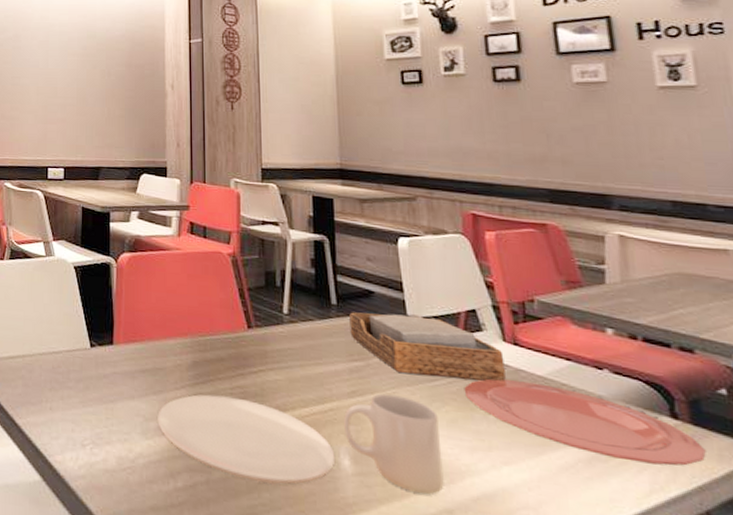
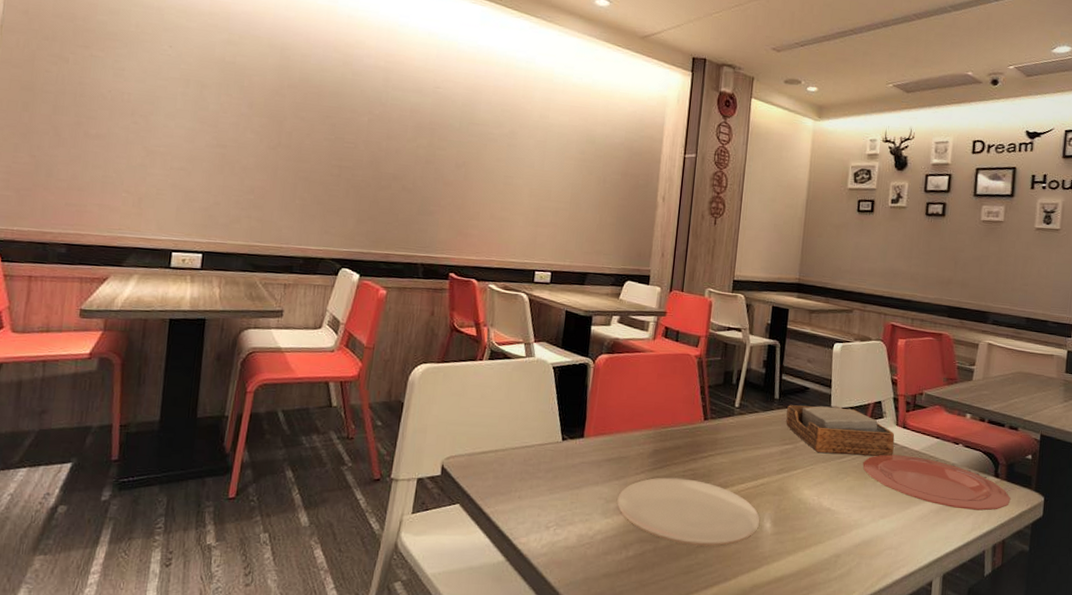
cup: present [343,393,444,495] -> none [769,469,841,545]

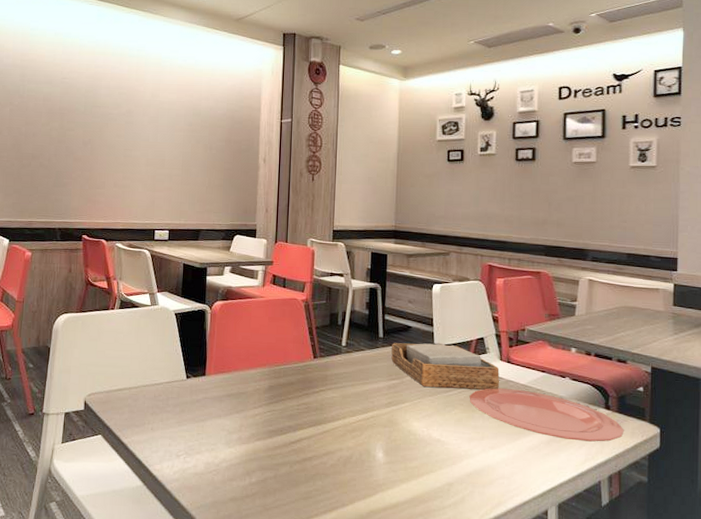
plate: present [617,477,760,546] -> none [239,411,373,474]

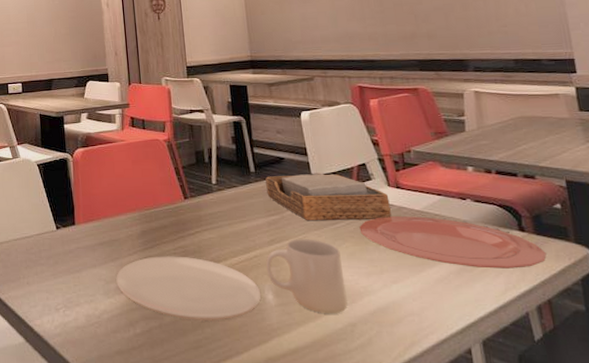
plate: none [239,411,373,474] -> present [116,256,262,321]
cup: none [380,403,449,474] -> present [265,239,348,314]

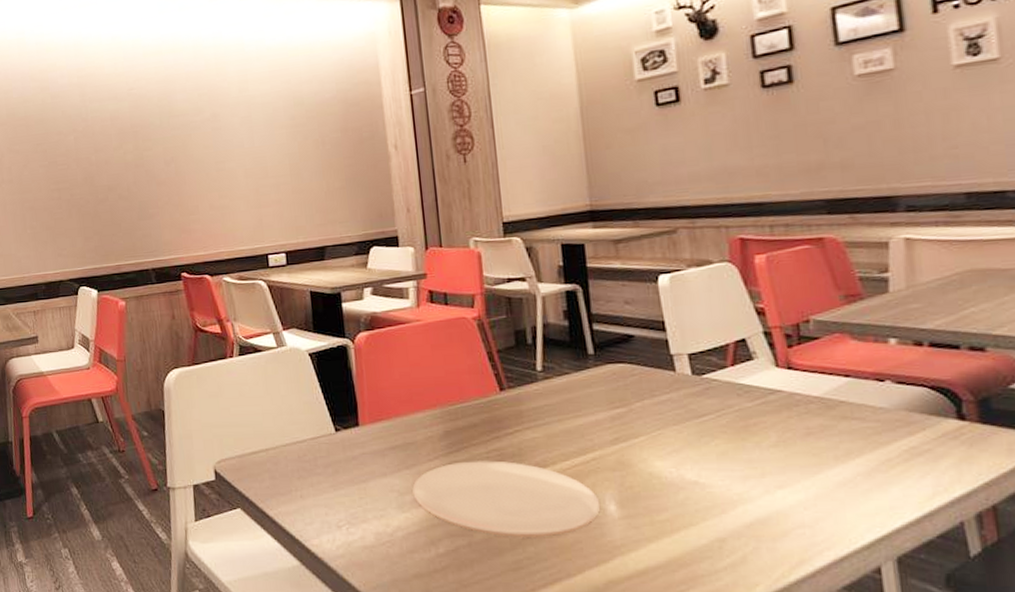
napkin holder: present [265,173,391,221] -> none [608,353,779,414]
cup: present [265,239,348,314] -> none [606,436,715,528]
plate: present [359,216,547,269] -> none [734,404,995,468]

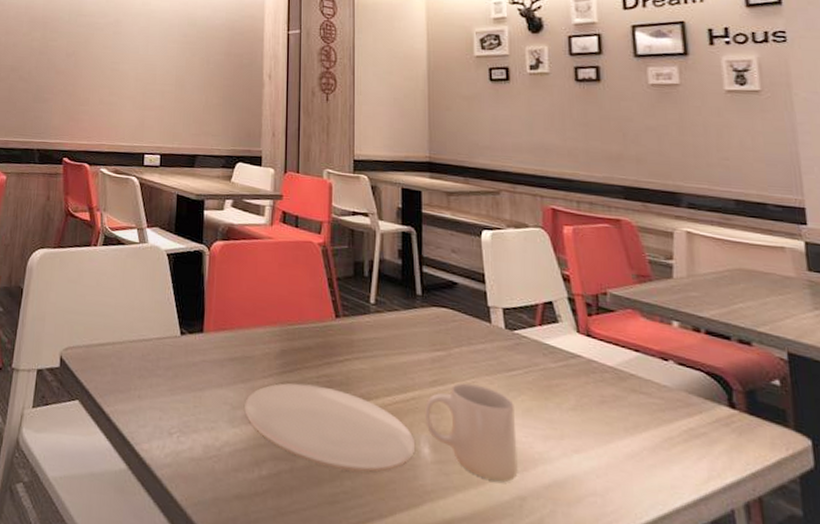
cup: none [606,436,715,528] -> present [424,383,518,483]

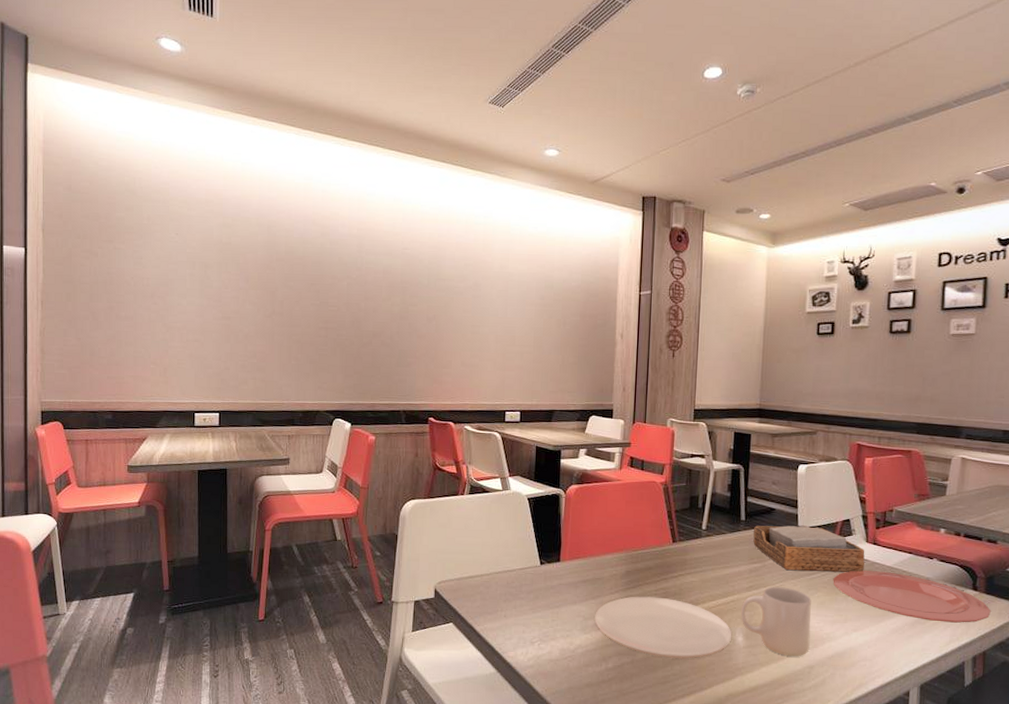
napkin holder: none [433,302,578,371] -> present [753,525,865,573]
plate: none [539,369,760,454] -> present [833,570,991,623]

